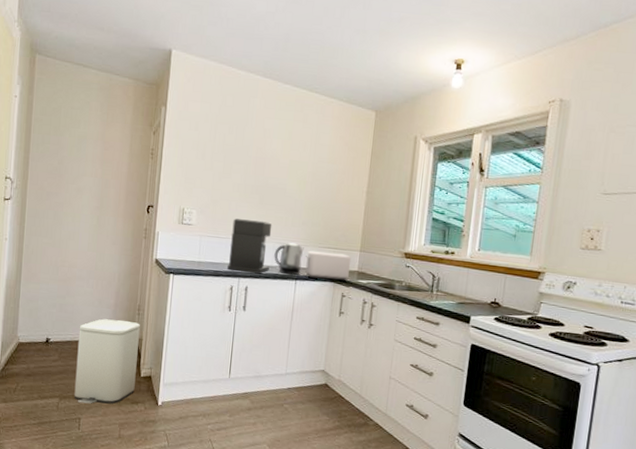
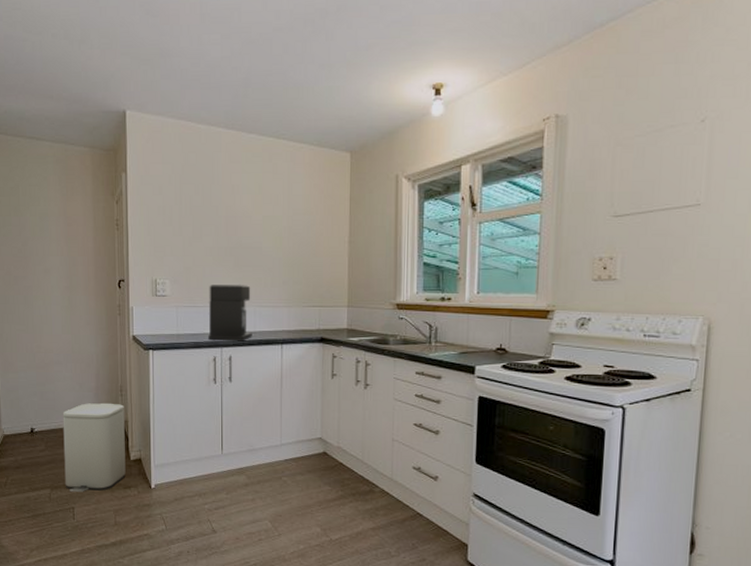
kettle: present [274,242,304,275] -> none [256,304,287,339]
toaster: present [305,250,352,281] -> none [290,311,339,342]

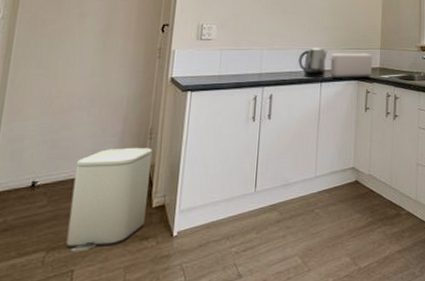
coffee maker: present [208,285,252,342] -> none [250,30,295,81]
kettle: none [256,304,287,339] -> present [298,47,328,77]
toaster: none [290,311,339,342] -> present [329,53,373,79]

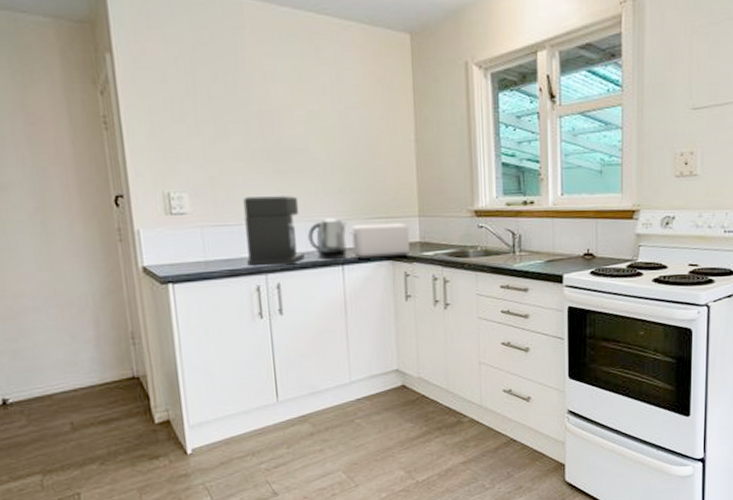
pedal bin: present [66,147,152,252] -> none [49,355,150,474]
coffee maker: none [250,30,295,81] -> present [243,196,305,267]

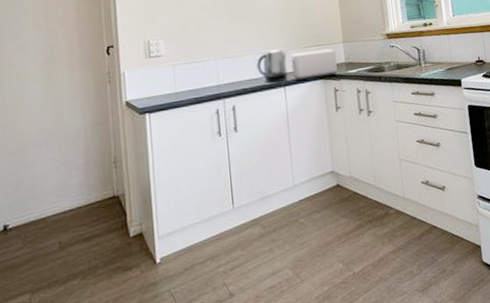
coffee maker: present [243,196,305,267] -> none [206,35,255,94]

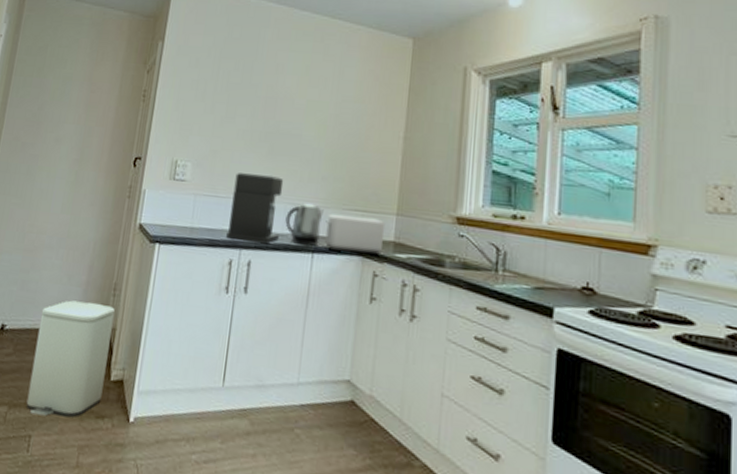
pedal bin: none [44,177,125,291] -> present [26,300,115,418]
coffee maker: none [206,35,255,94] -> present [226,173,284,244]

